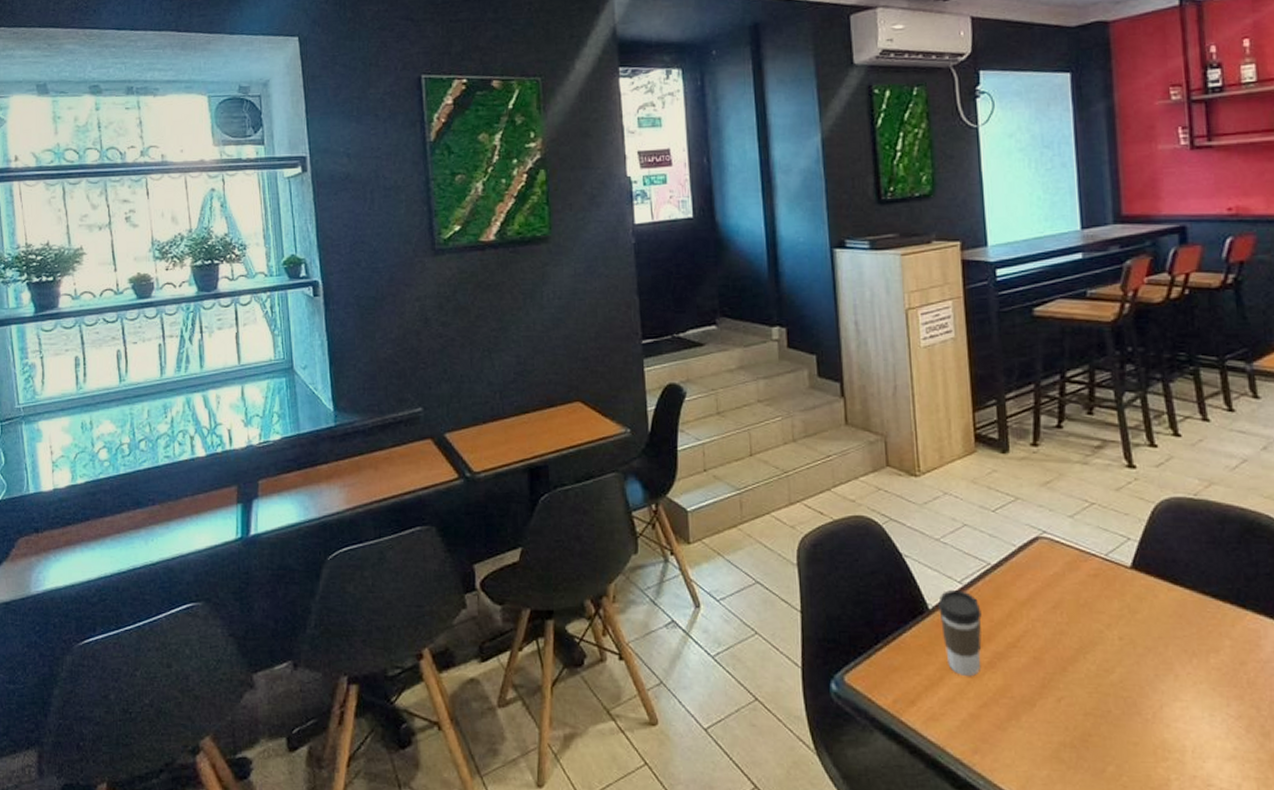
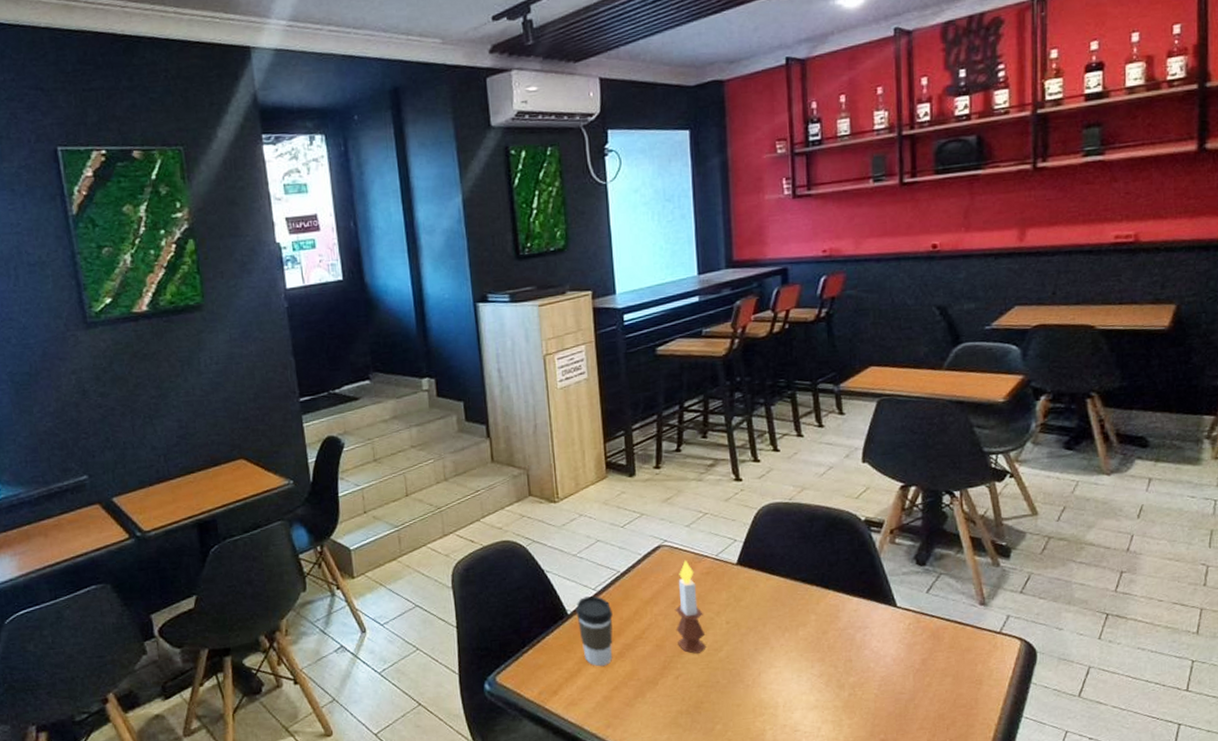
candle: none [1056,558,1095,674] -> present [674,560,706,655]

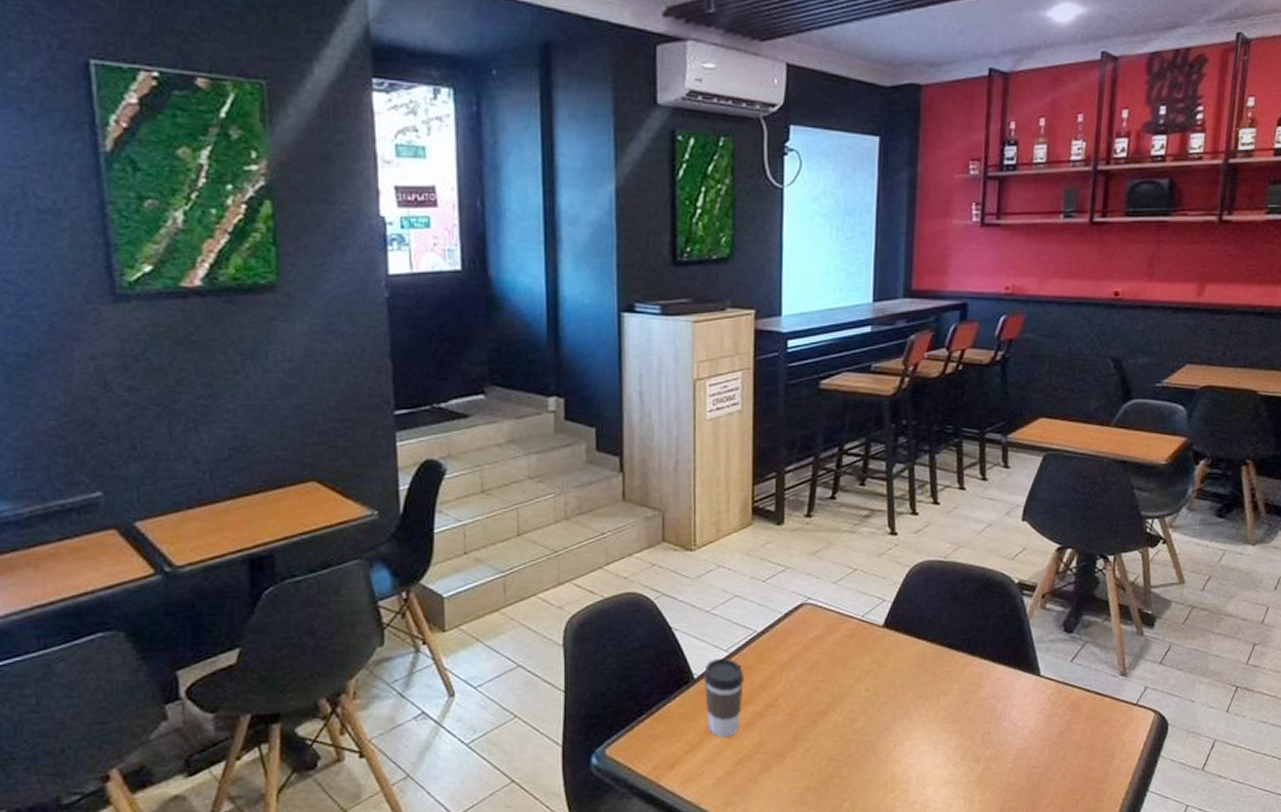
candle: present [674,560,706,655] -> none [811,621,842,725]

